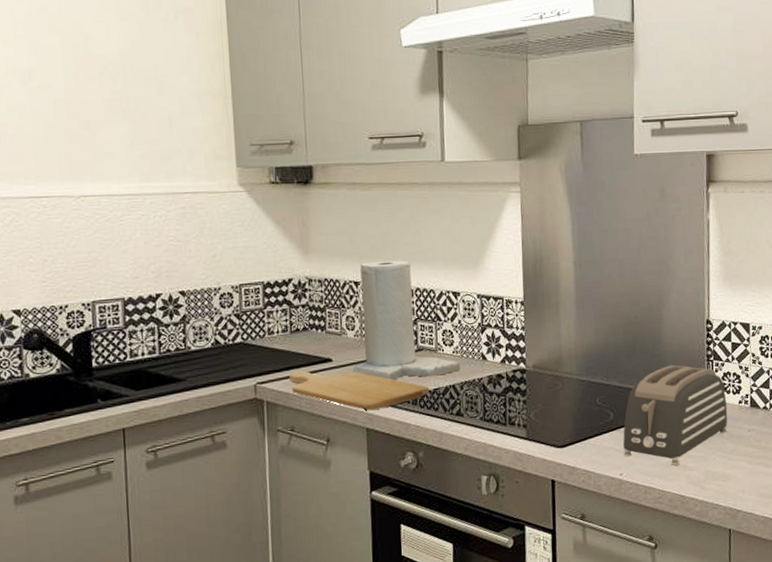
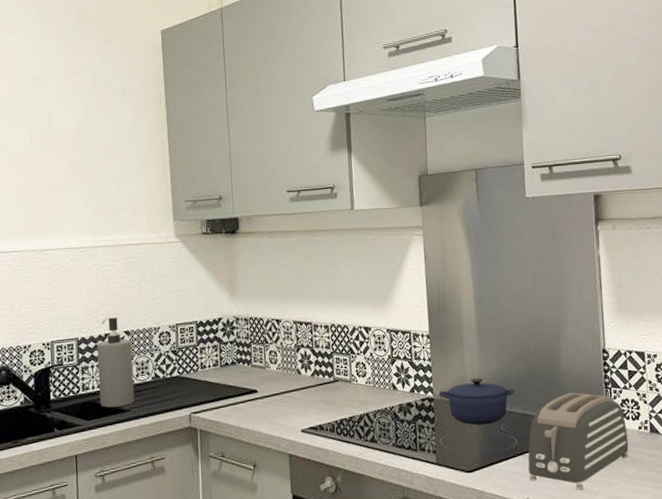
soap dispenser: none [146,275,191,377] -> present [97,317,135,408]
chopping board: present [288,370,430,410] -> none [219,401,346,437]
paper towel: present [352,260,461,381] -> none [276,299,374,410]
cooking pot: none [531,348,613,398] -> present [438,378,515,425]

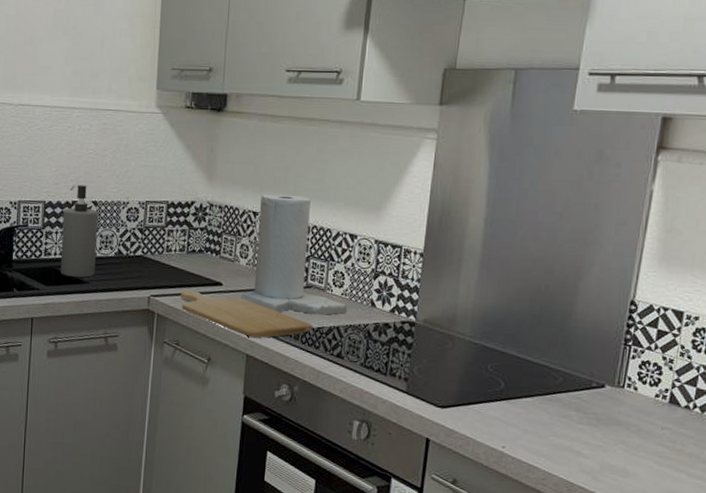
chopping board: none [219,401,346,437] -> present [180,289,313,338]
paper towel: none [276,299,374,410] -> present [240,194,348,315]
cooking pot: present [438,378,515,425] -> none [422,308,513,361]
toaster: present [528,392,629,490] -> none [510,342,641,449]

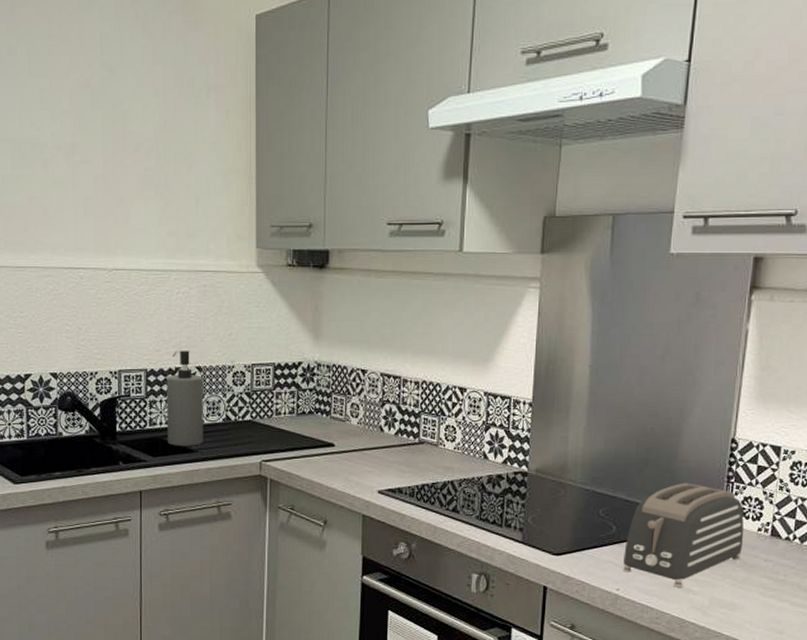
chopping board: present [180,289,313,338] -> none [292,452,428,497]
paper towel: present [240,194,348,315] -> none [353,350,461,471]
toaster: none [510,342,641,449] -> present [623,482,744,587]

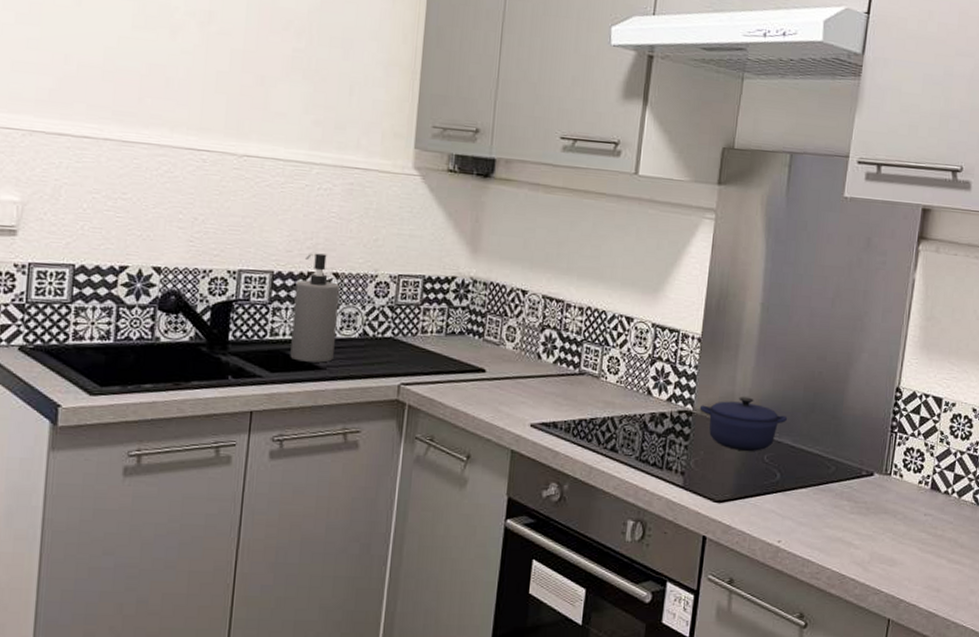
cooking pot: none [534,456,621,506] -> present [699,396,788,451]
toaster: present [623,482,744,587] -> none [785,430,906,540]

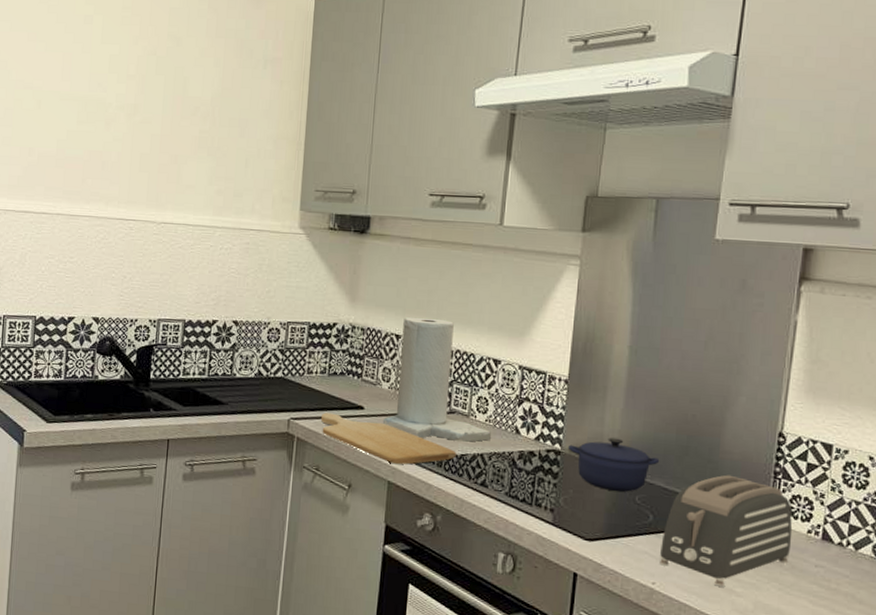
soap dispenser: present [290,253,339,363] -> none [199,304,238,399]
chopping board: none [436,376,586,431] -> present [320,412,457,465]
paper towel: none [506,270,623,405] -> present [382,317,492,442]
toaster: none [785,430,906,540] -> present [660,475,793,587]

